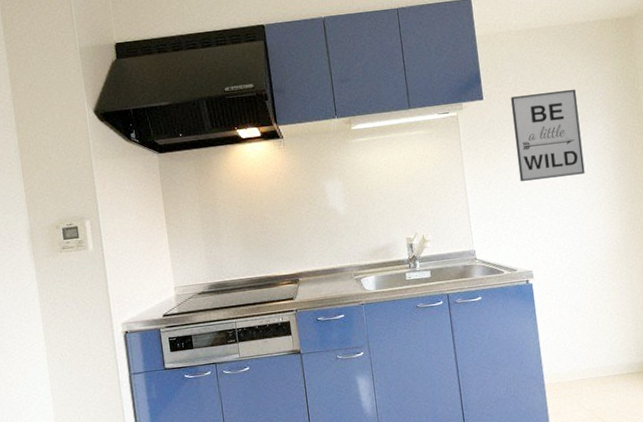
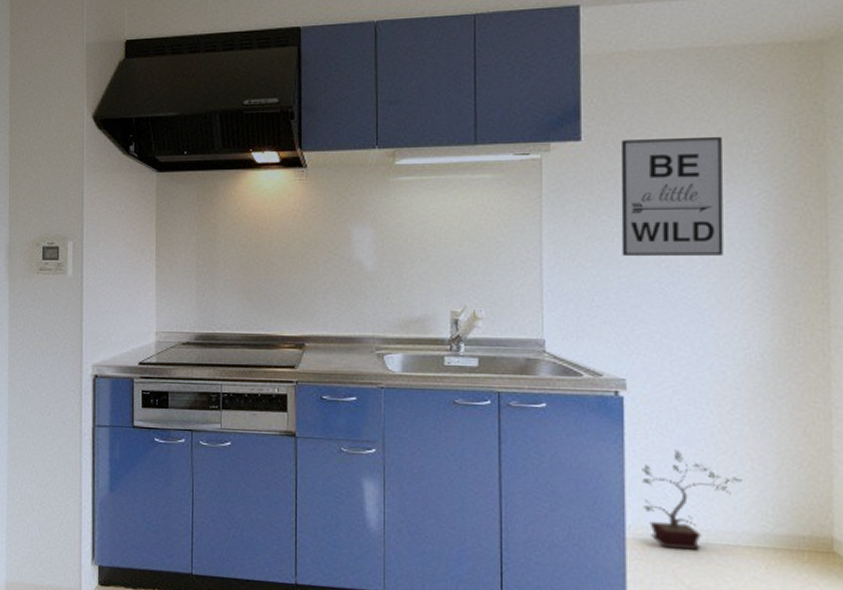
potted plant: none [550,315,613,386] -> present [642,449,742,550]

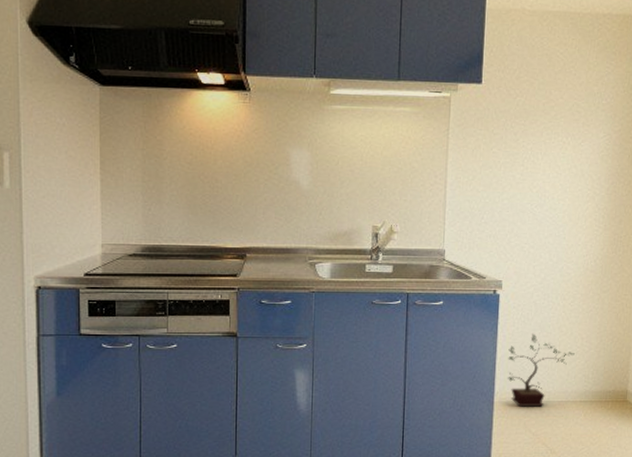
wall art: present [620,136,724,256] -> none [506,86,584,184]

